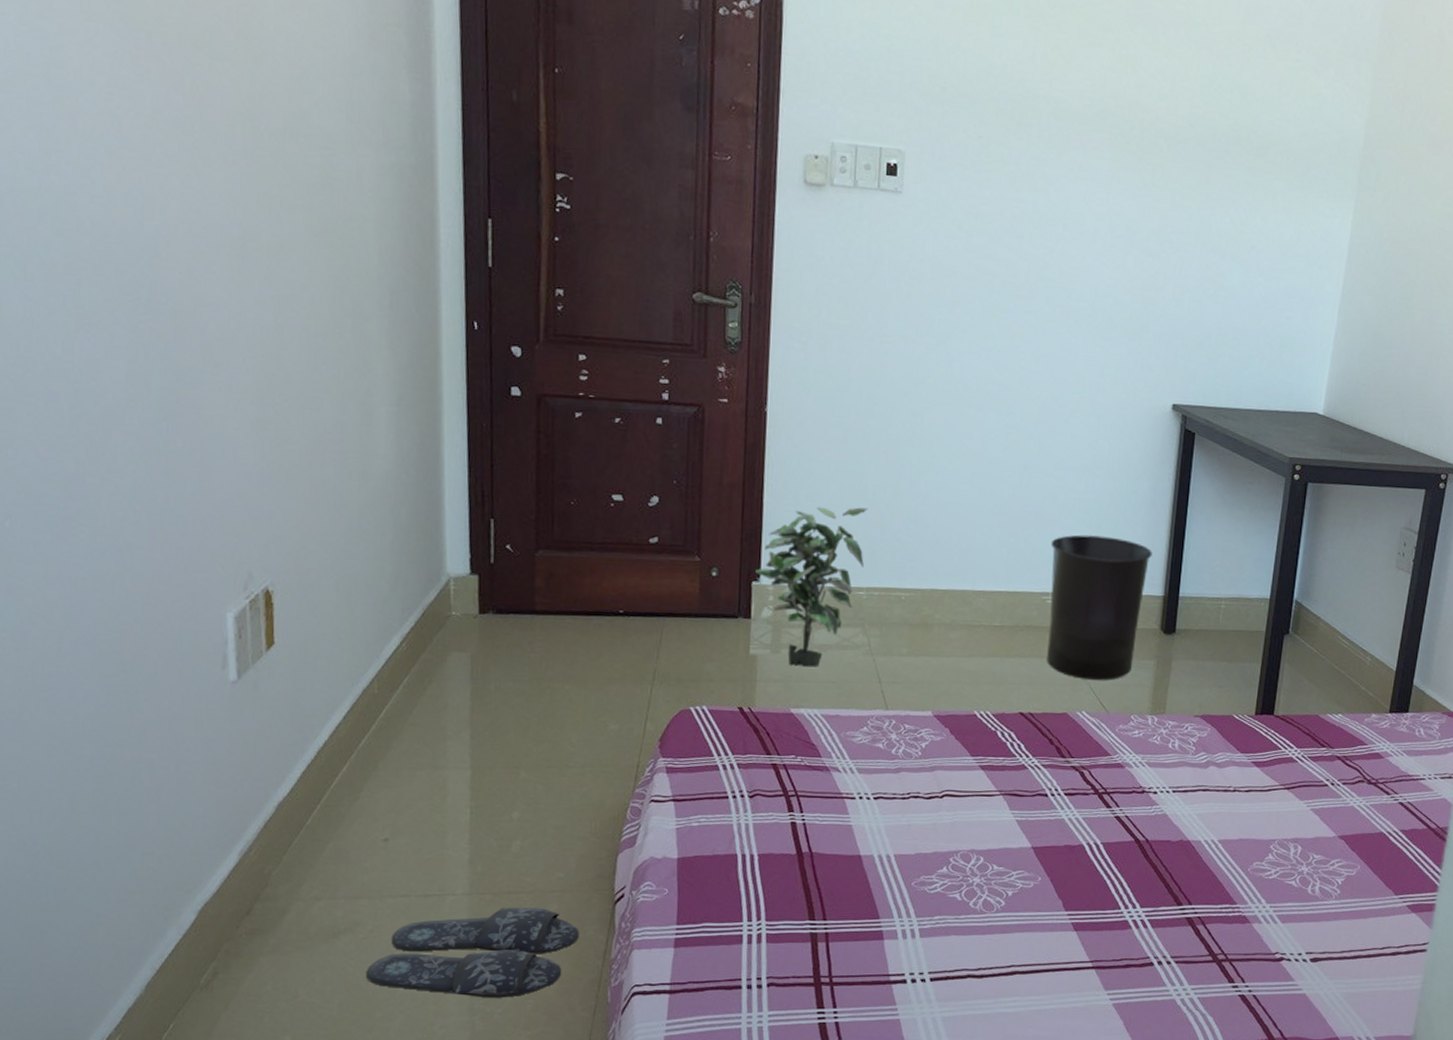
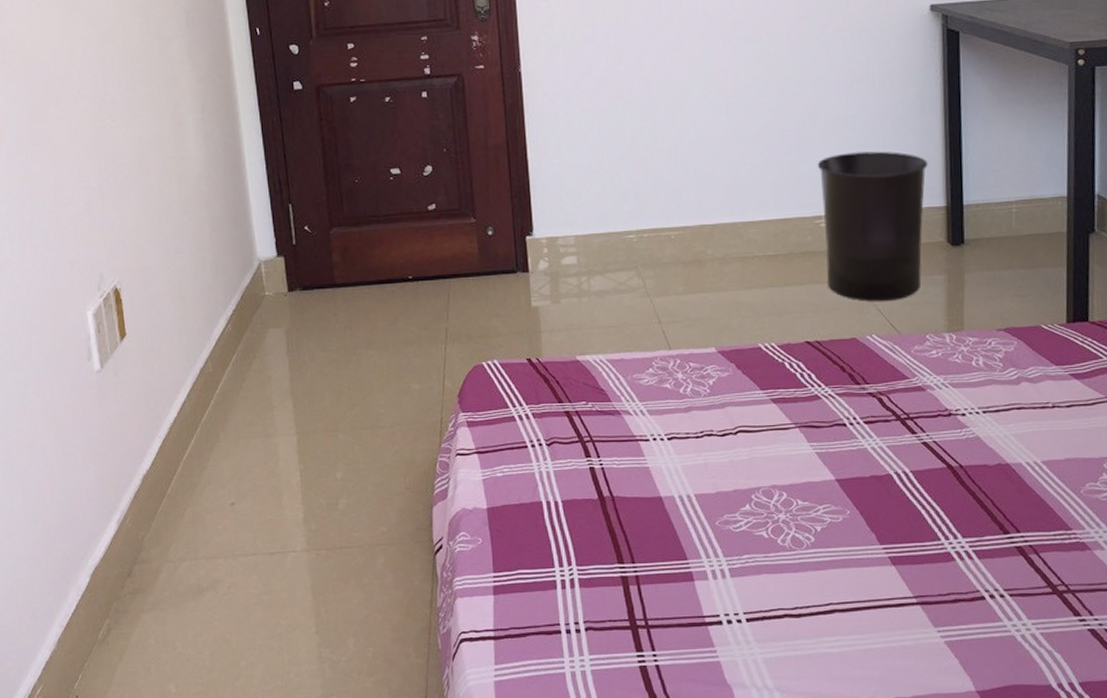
slippers: present [365,907,579,998] -> none [228,560,407,646]
potted plant: present [755,507,869,668] -> none [528,152,630,315]

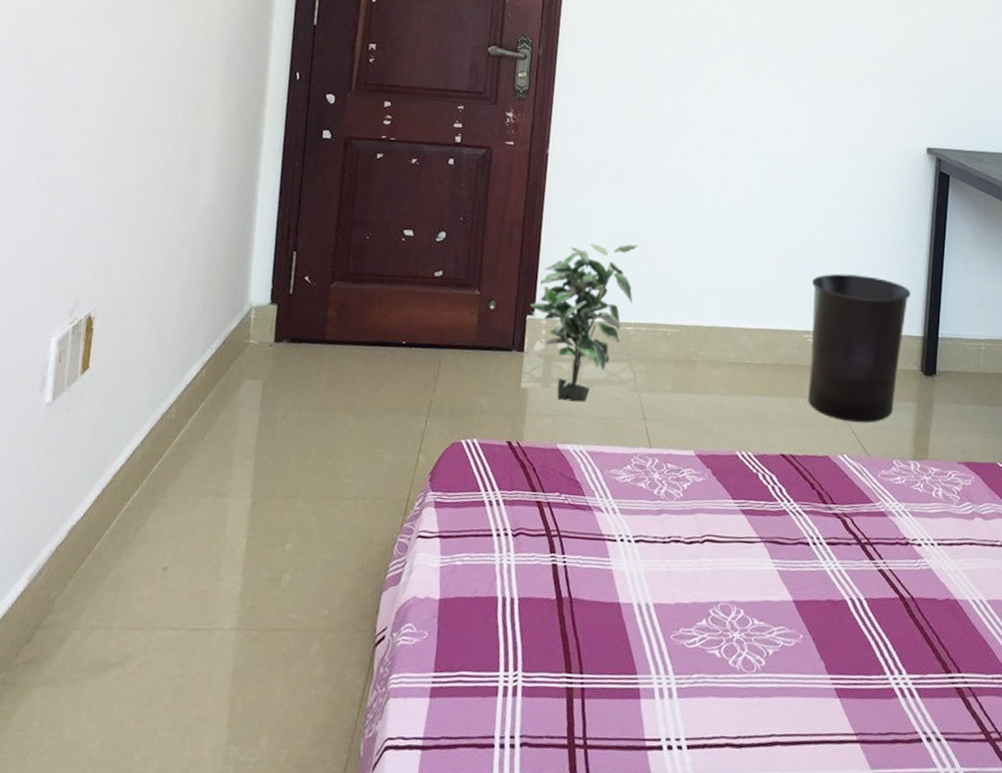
potted plant: none [528,152,630,315] -> present [530,244,639,403]

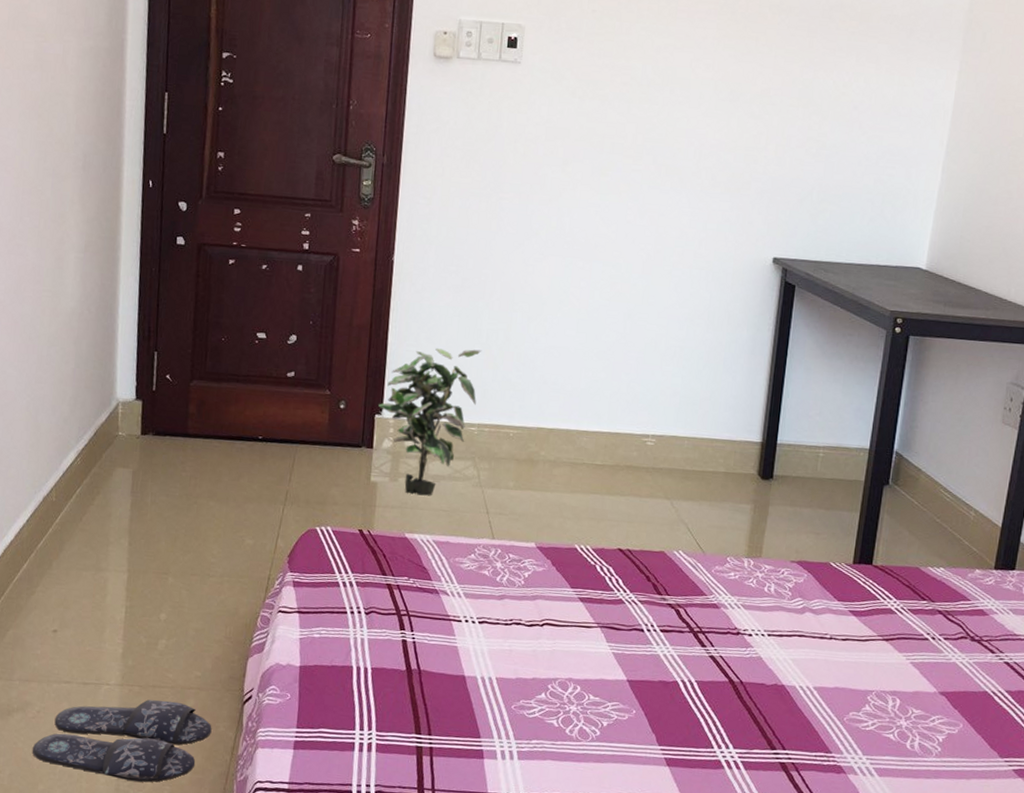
slippers: none [129,645,339,746] -> present [32,699,212,783]
waste bin: present [808,273,911,422] -> none [646,380,751,522]

